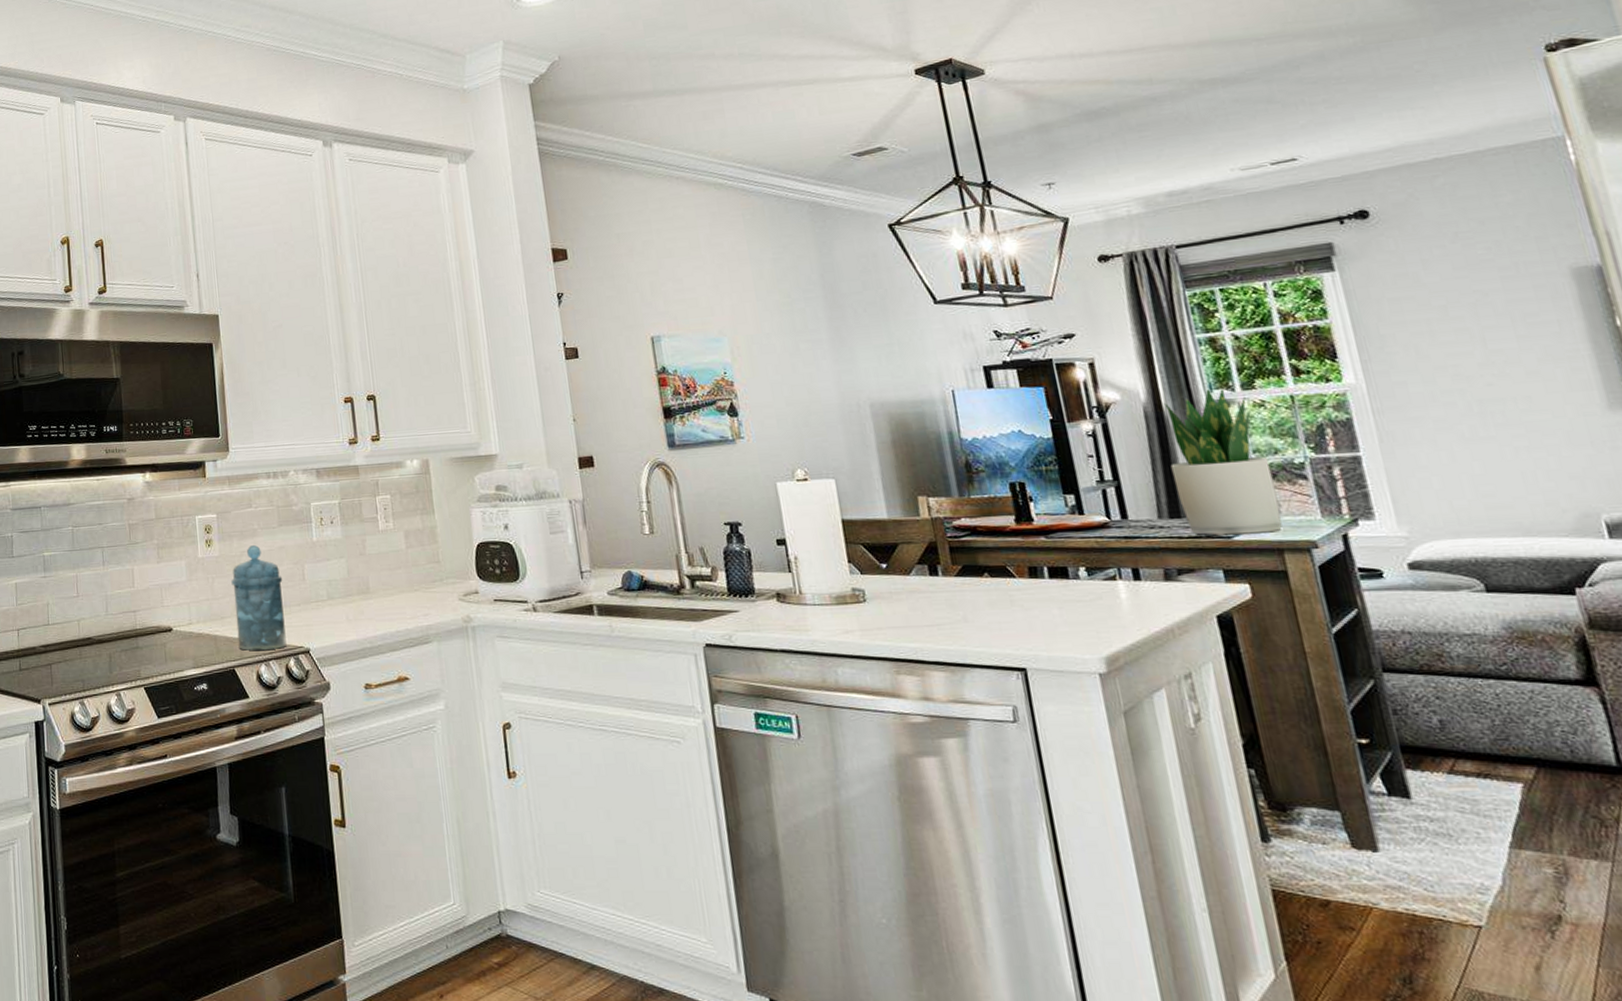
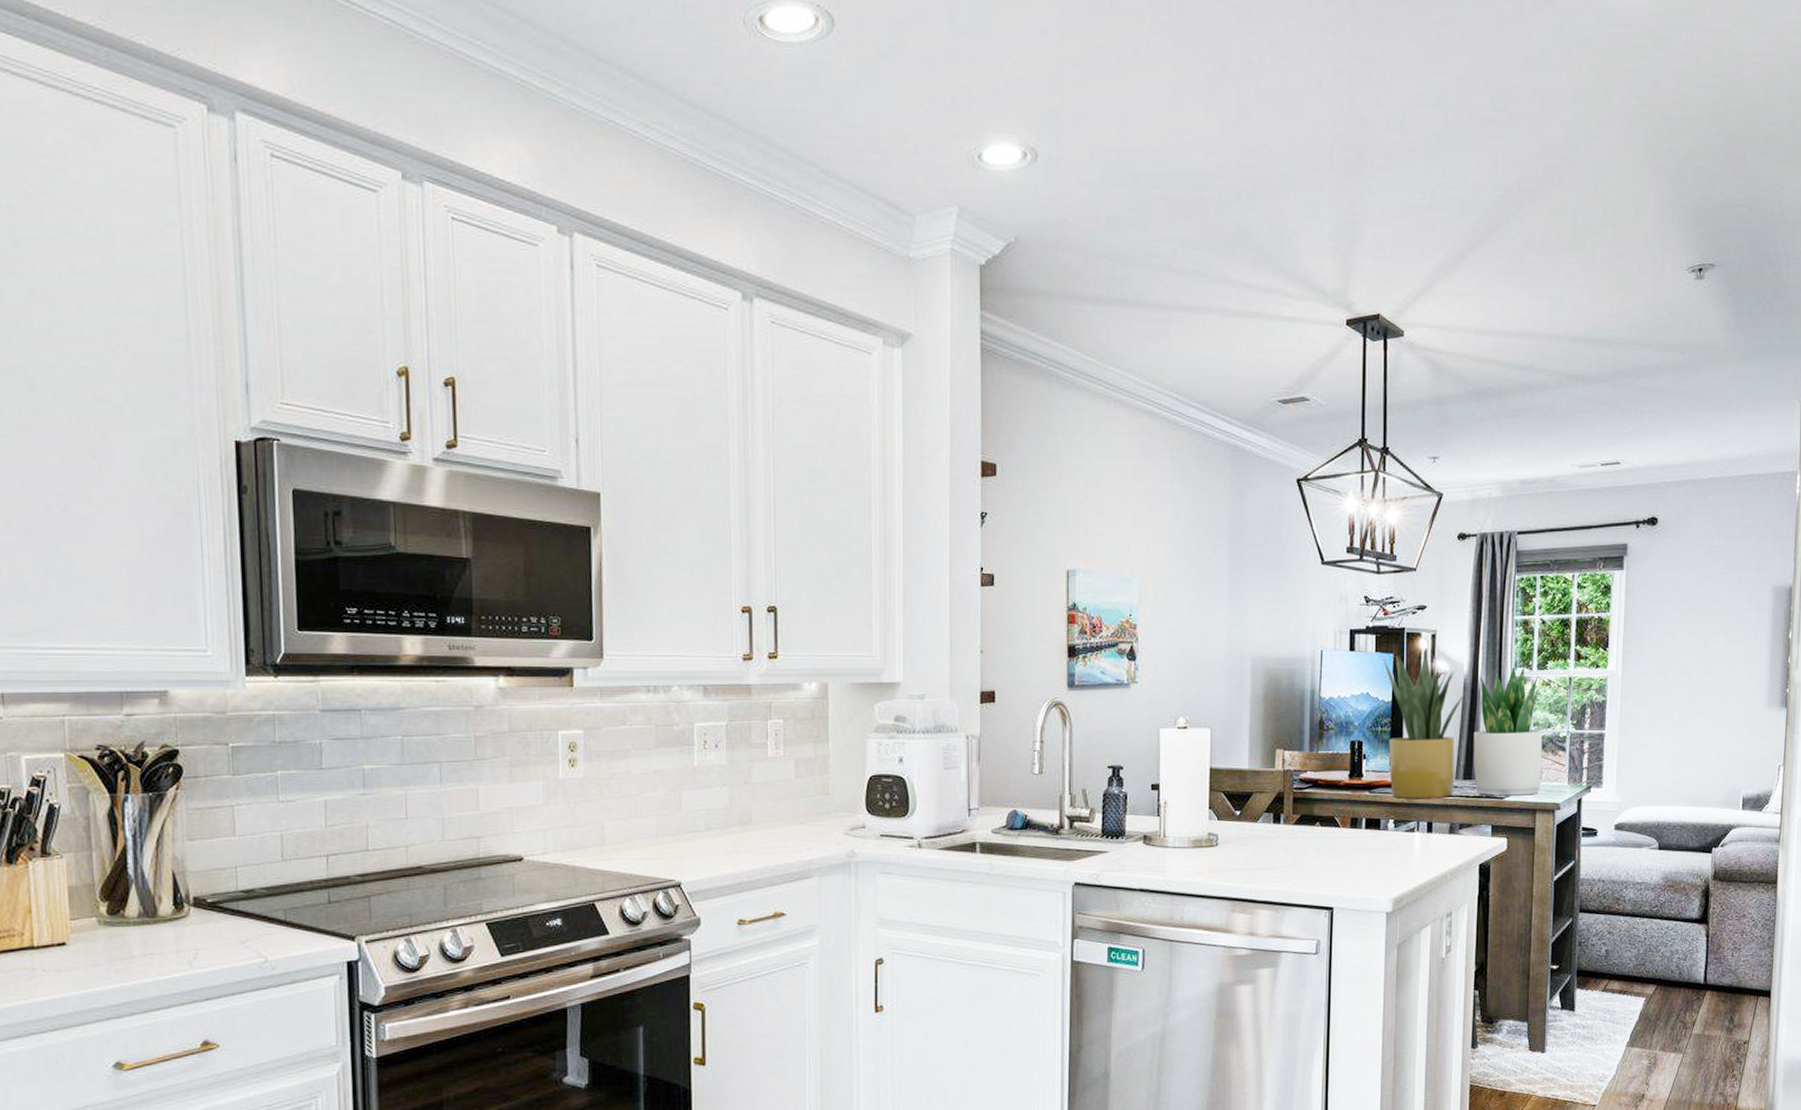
canister: present [231,544,287,651] -> none [596,766,656,883]
planter: none [1031,378,1160,543] -> present [1383,648,1468,799]

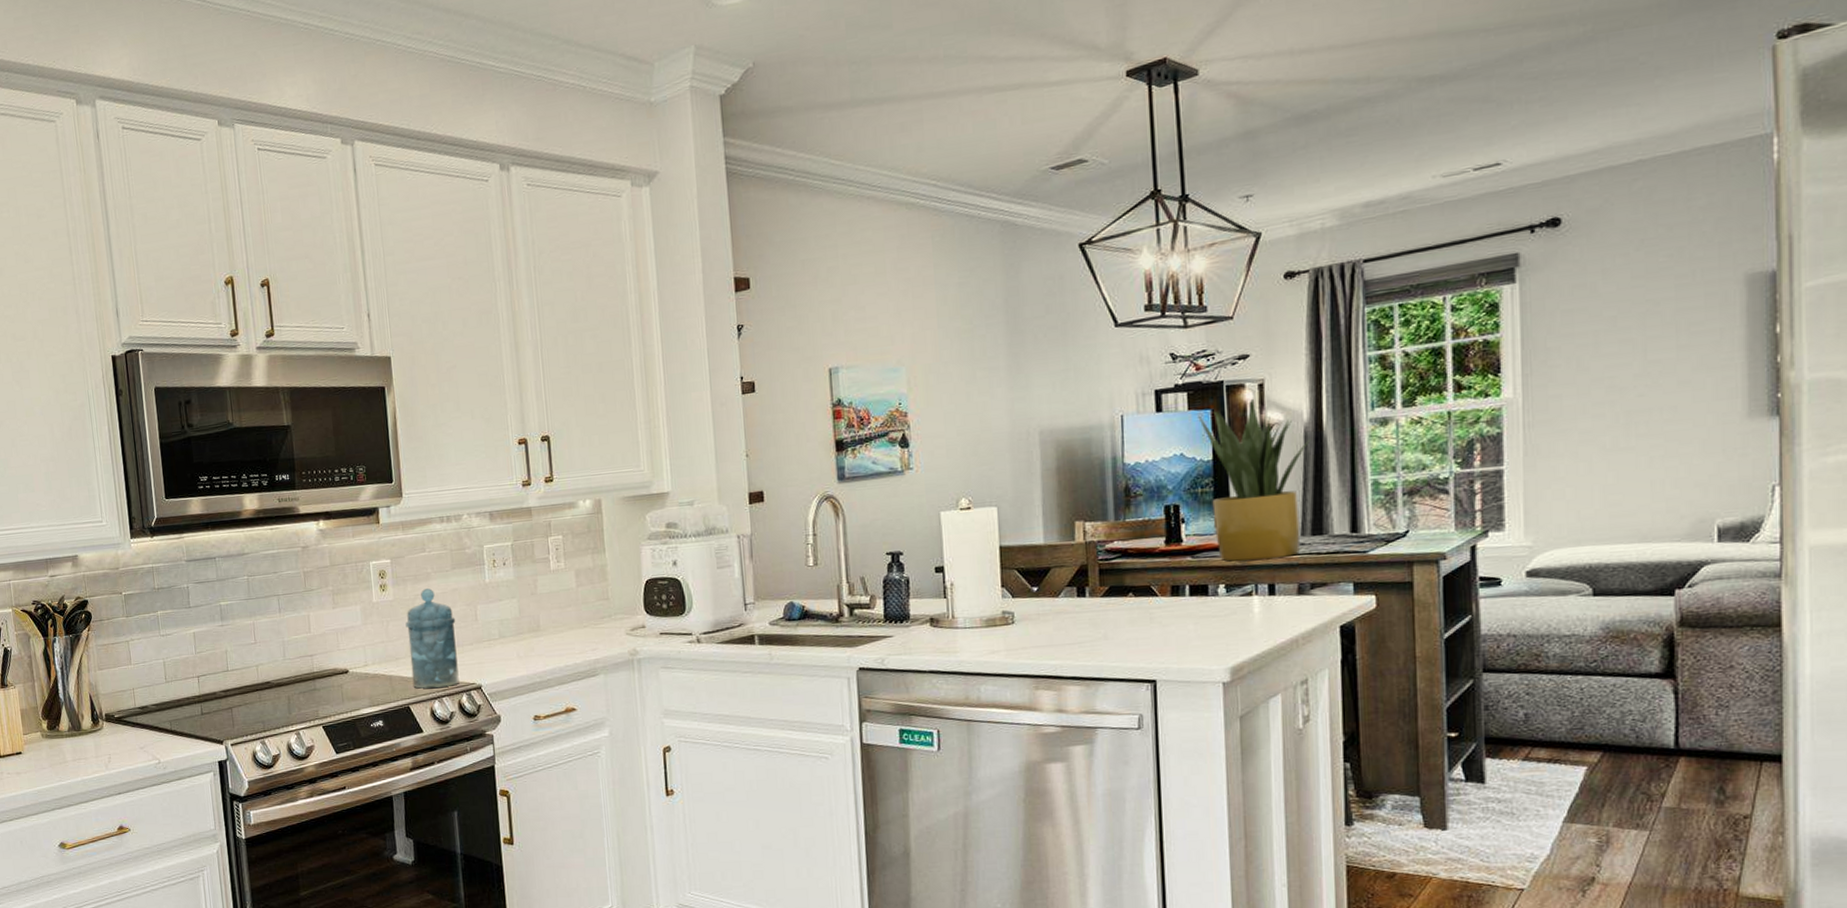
canister: none [596,766,656,883] -> present [405,588,459,689]
planter: present [1473,667,1543,796] -> none [1321,407,1417,551]

